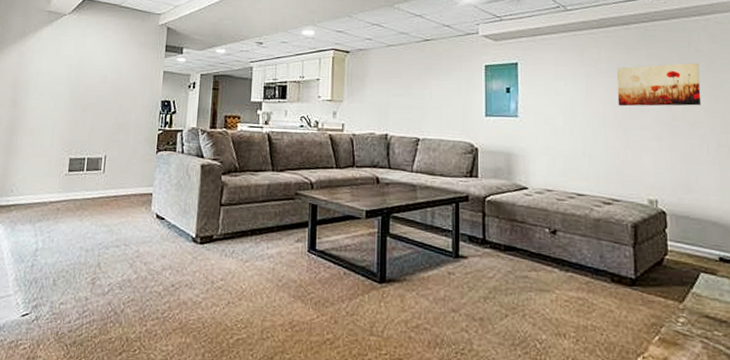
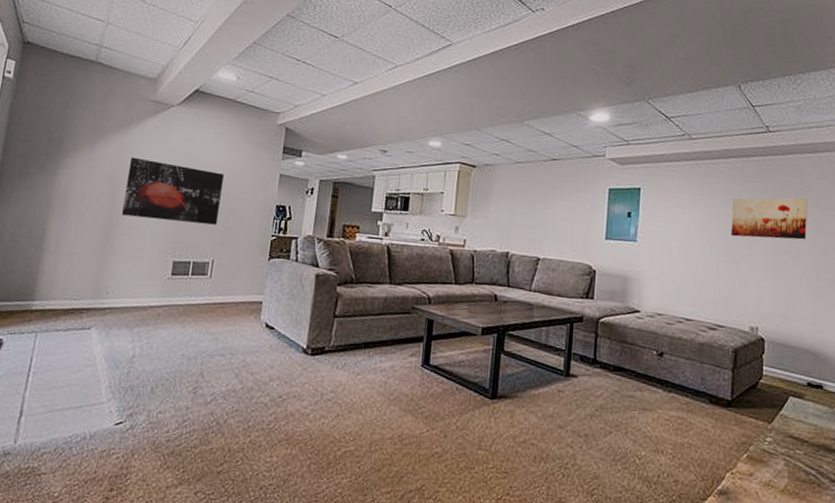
wall art: none [22,64,113,122] -> present [121,157,224,225]

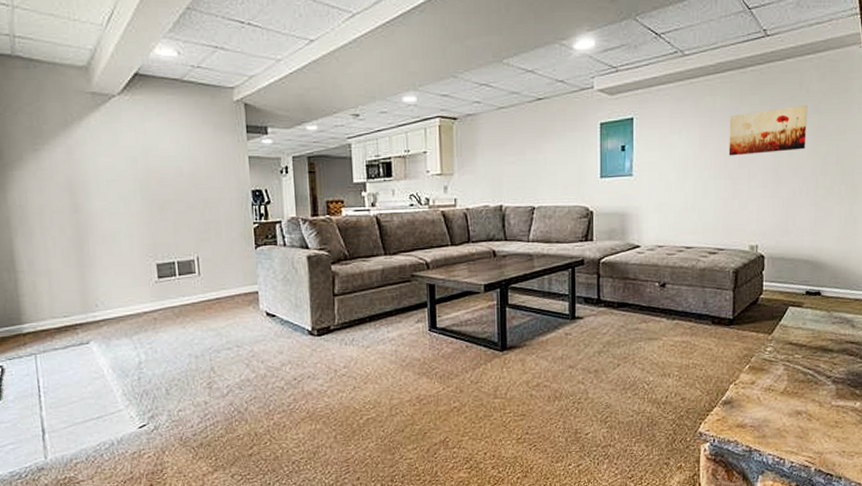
wall art: present [121,157,224,225] -> none [82,159,193,224]

